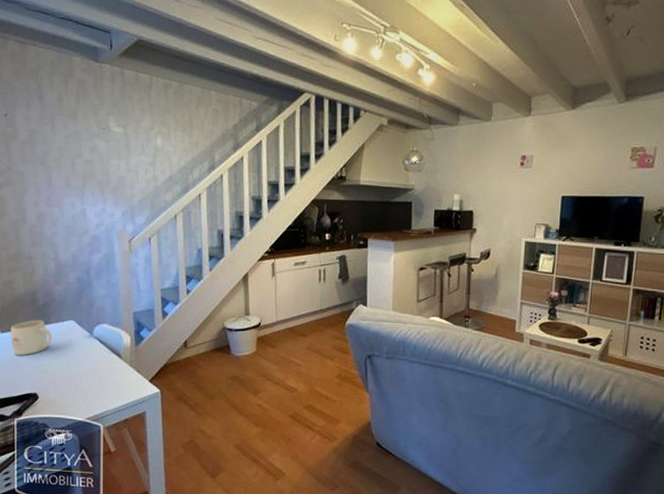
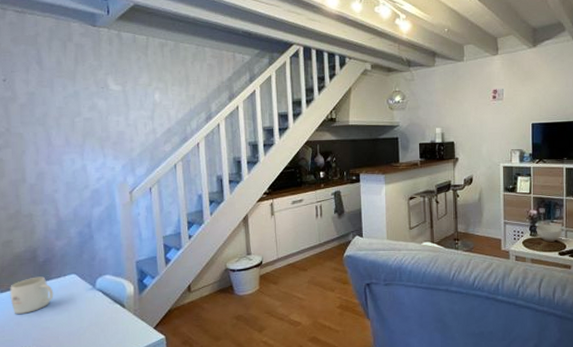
bowl: none [555,308,585,328] -> present [536,224,563,242]

